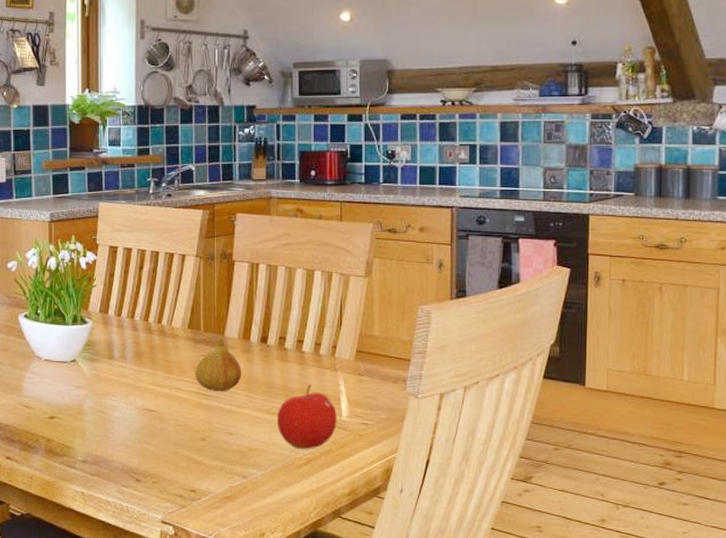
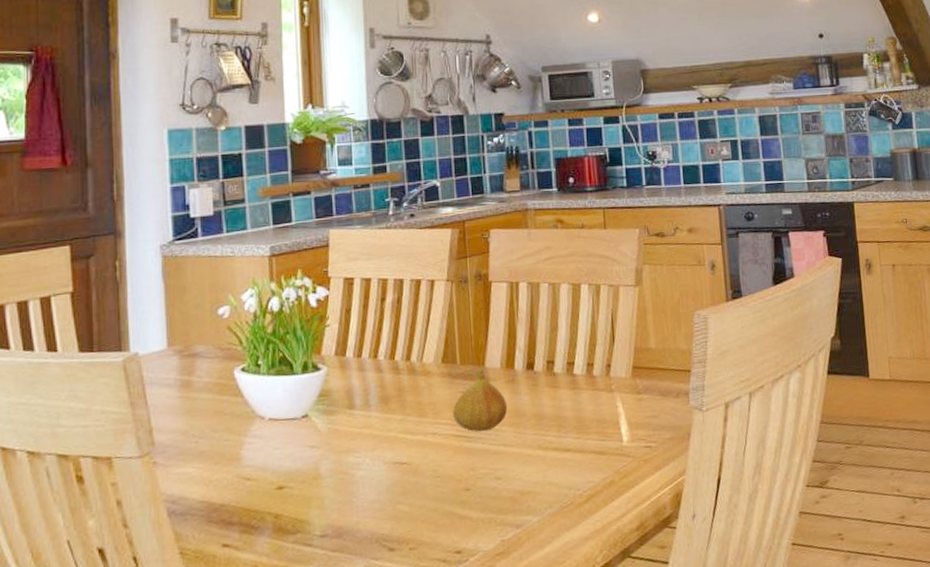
fruit: present [276,384,337,450] -> none [550,410,618,486]

